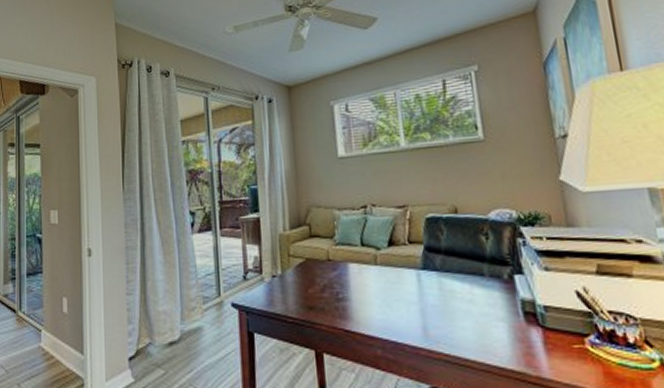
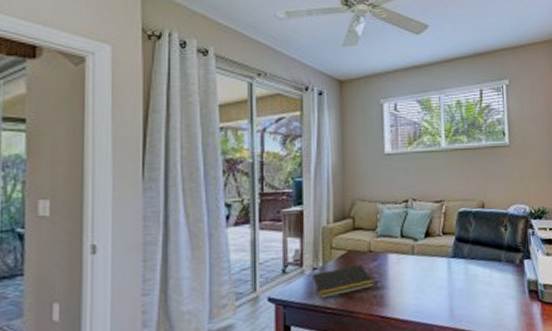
notepad: none [271,273,335,307] -> present [311,264,374,298]

